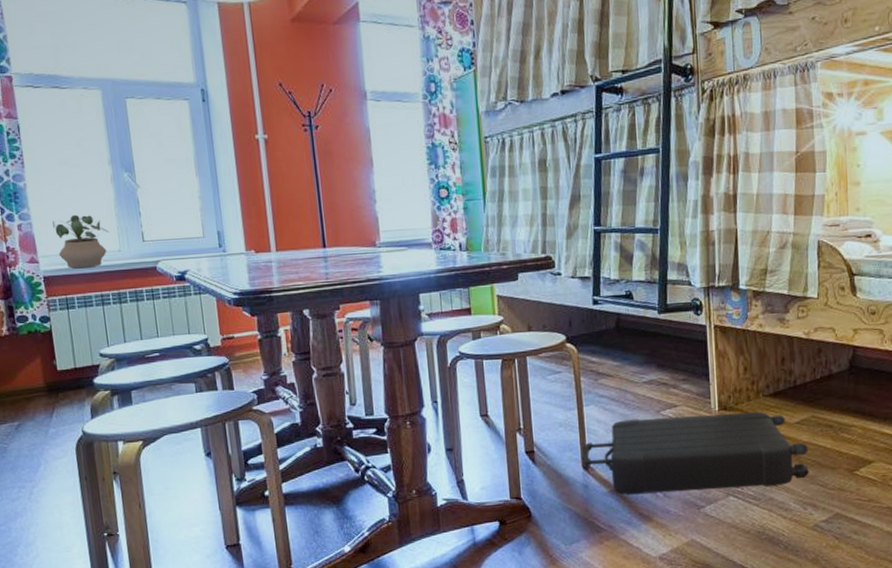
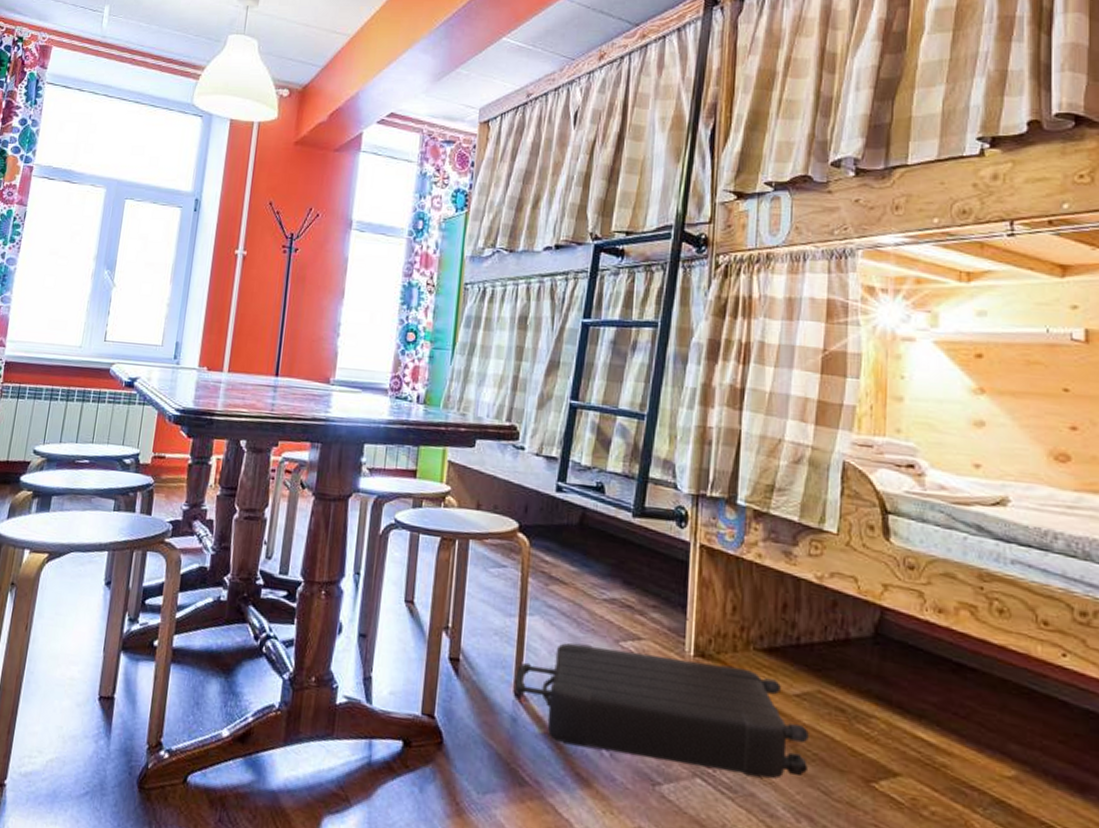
potted plant: present [52,214,110,269] -> none [25,304,77,360]

